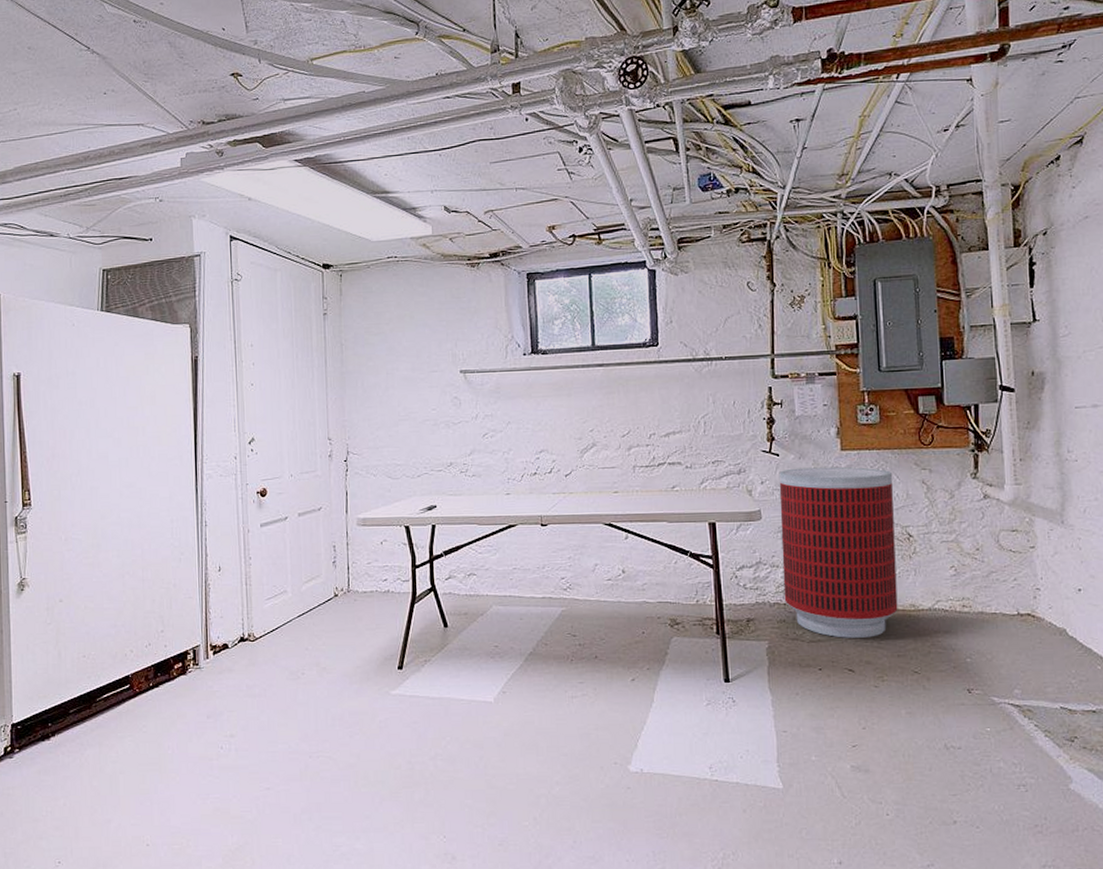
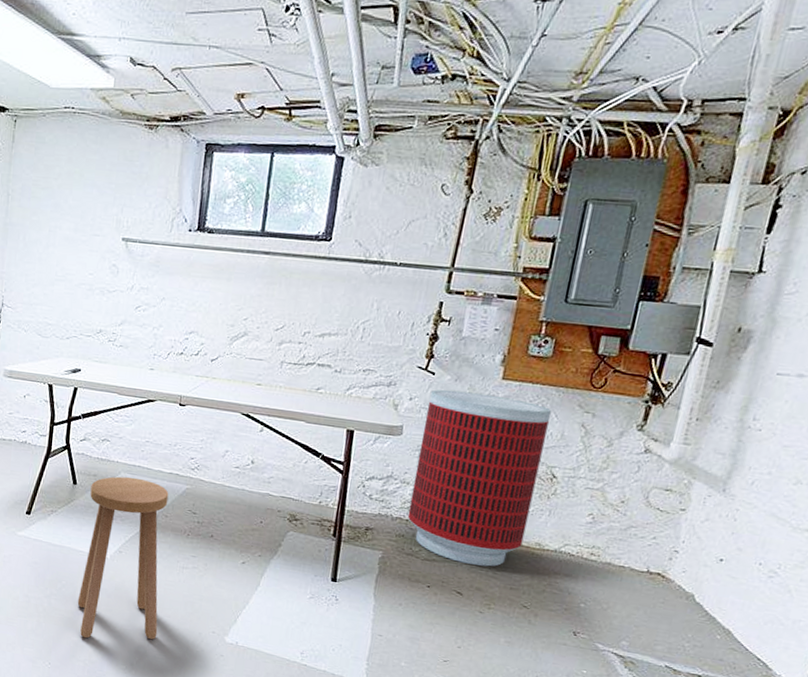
stool: none [463,608,557,799] -> present [77,476,169,640]

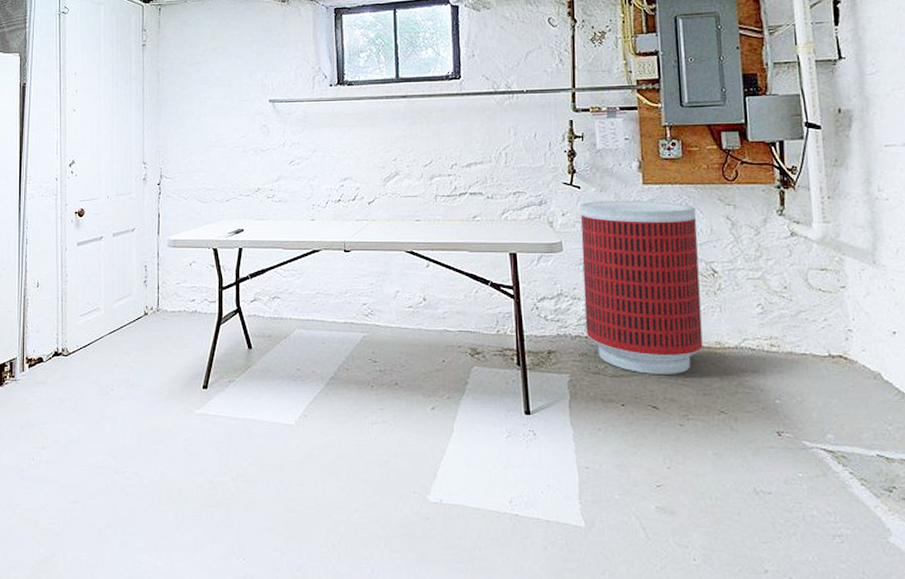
stool: present [77,476,169,640] -> none [266,332,356,522]

